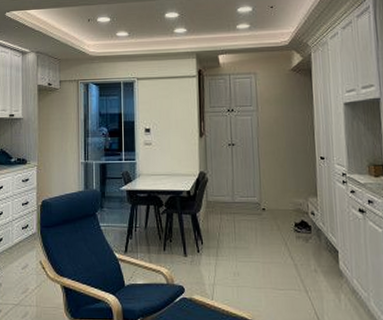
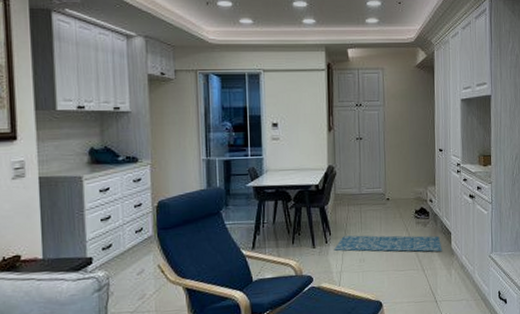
rug: none [206,246,328,272] -> present [334,235,442,252]

